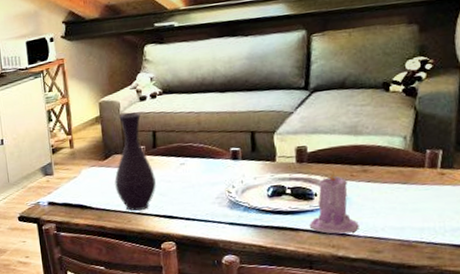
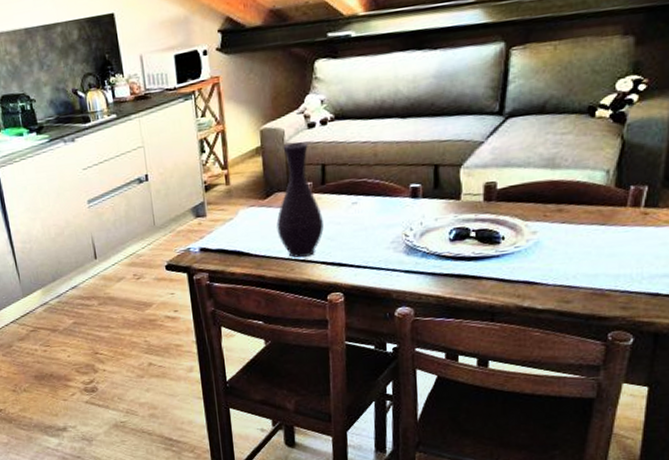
candle: present [310,171,359,234] -> none [494,211,548,283]

